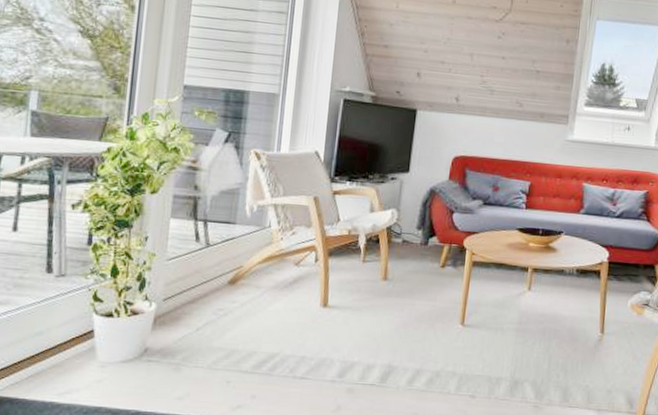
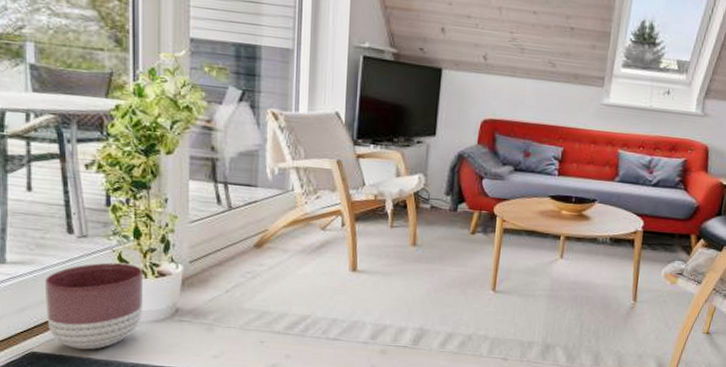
planter: none [14,301,116,393] -> present [45,262,143,350]

